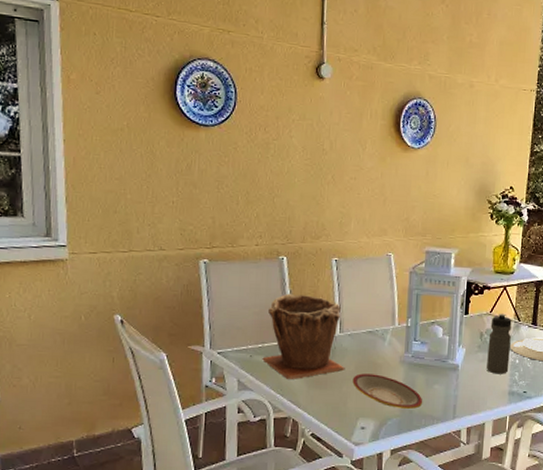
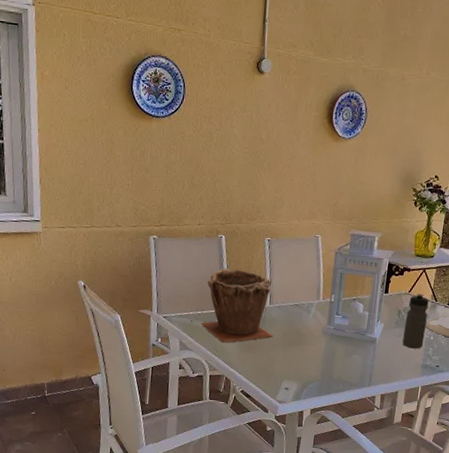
plate: present [352,373,423,409] -> none [279,341,342,375]

